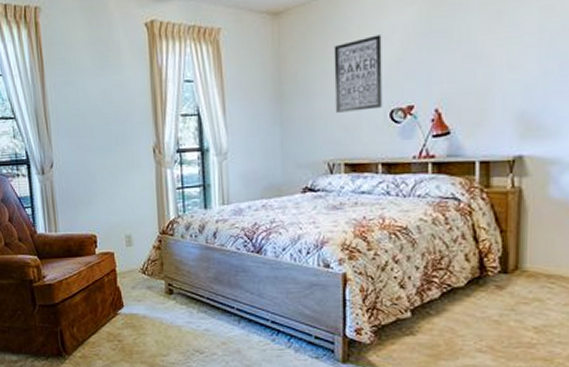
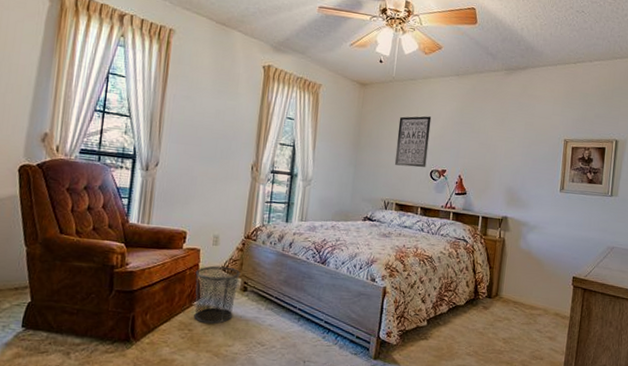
waste bin: none [113,268,163,333] -> present [194,266,241,324]

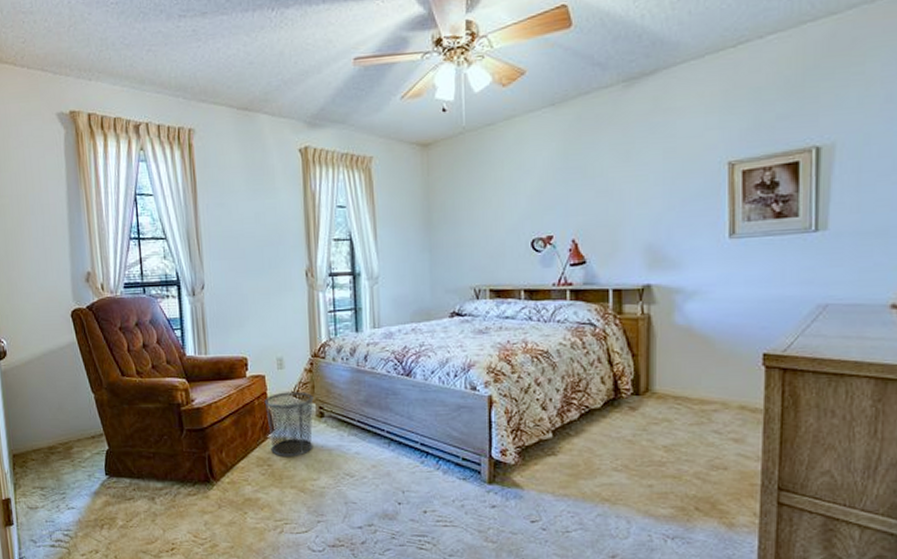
wall art: present [394,116,432,168] -> none [479,168,524,241]

